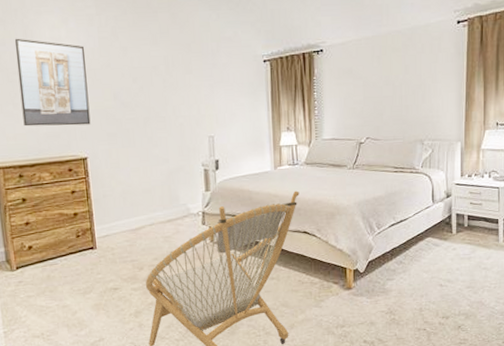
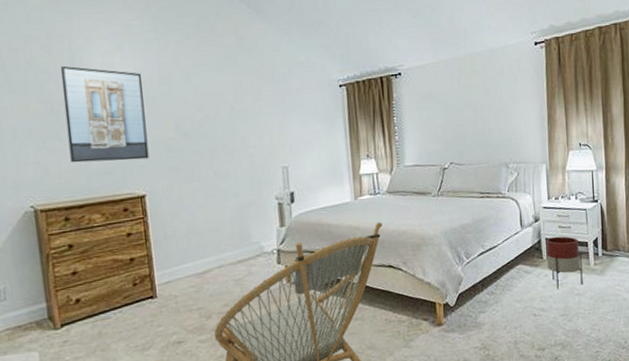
planter: none [456,212,491,263] -> present [545,236,583,290]

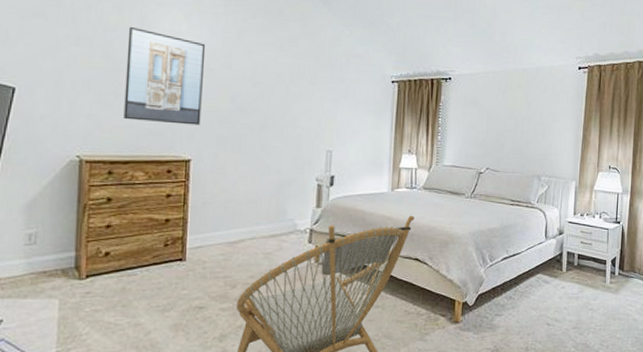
planter: present [545,236,583,290] -> none [565,251,599,303]

